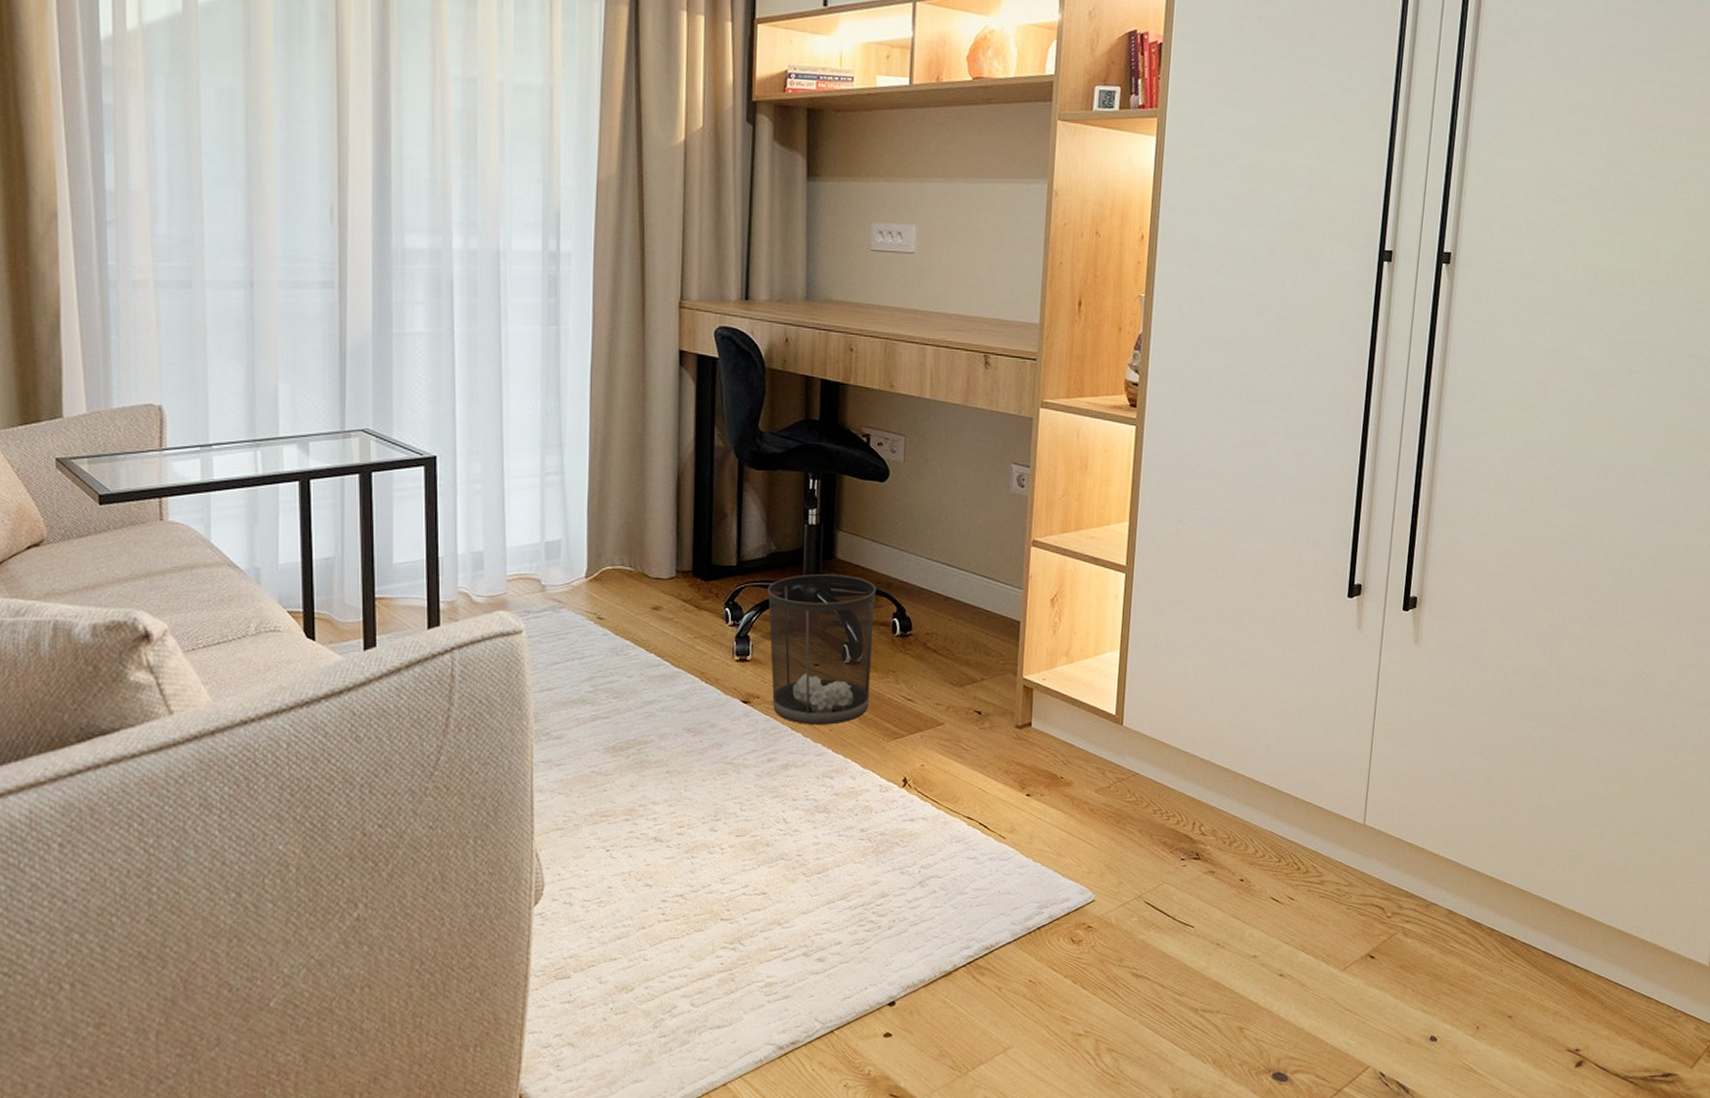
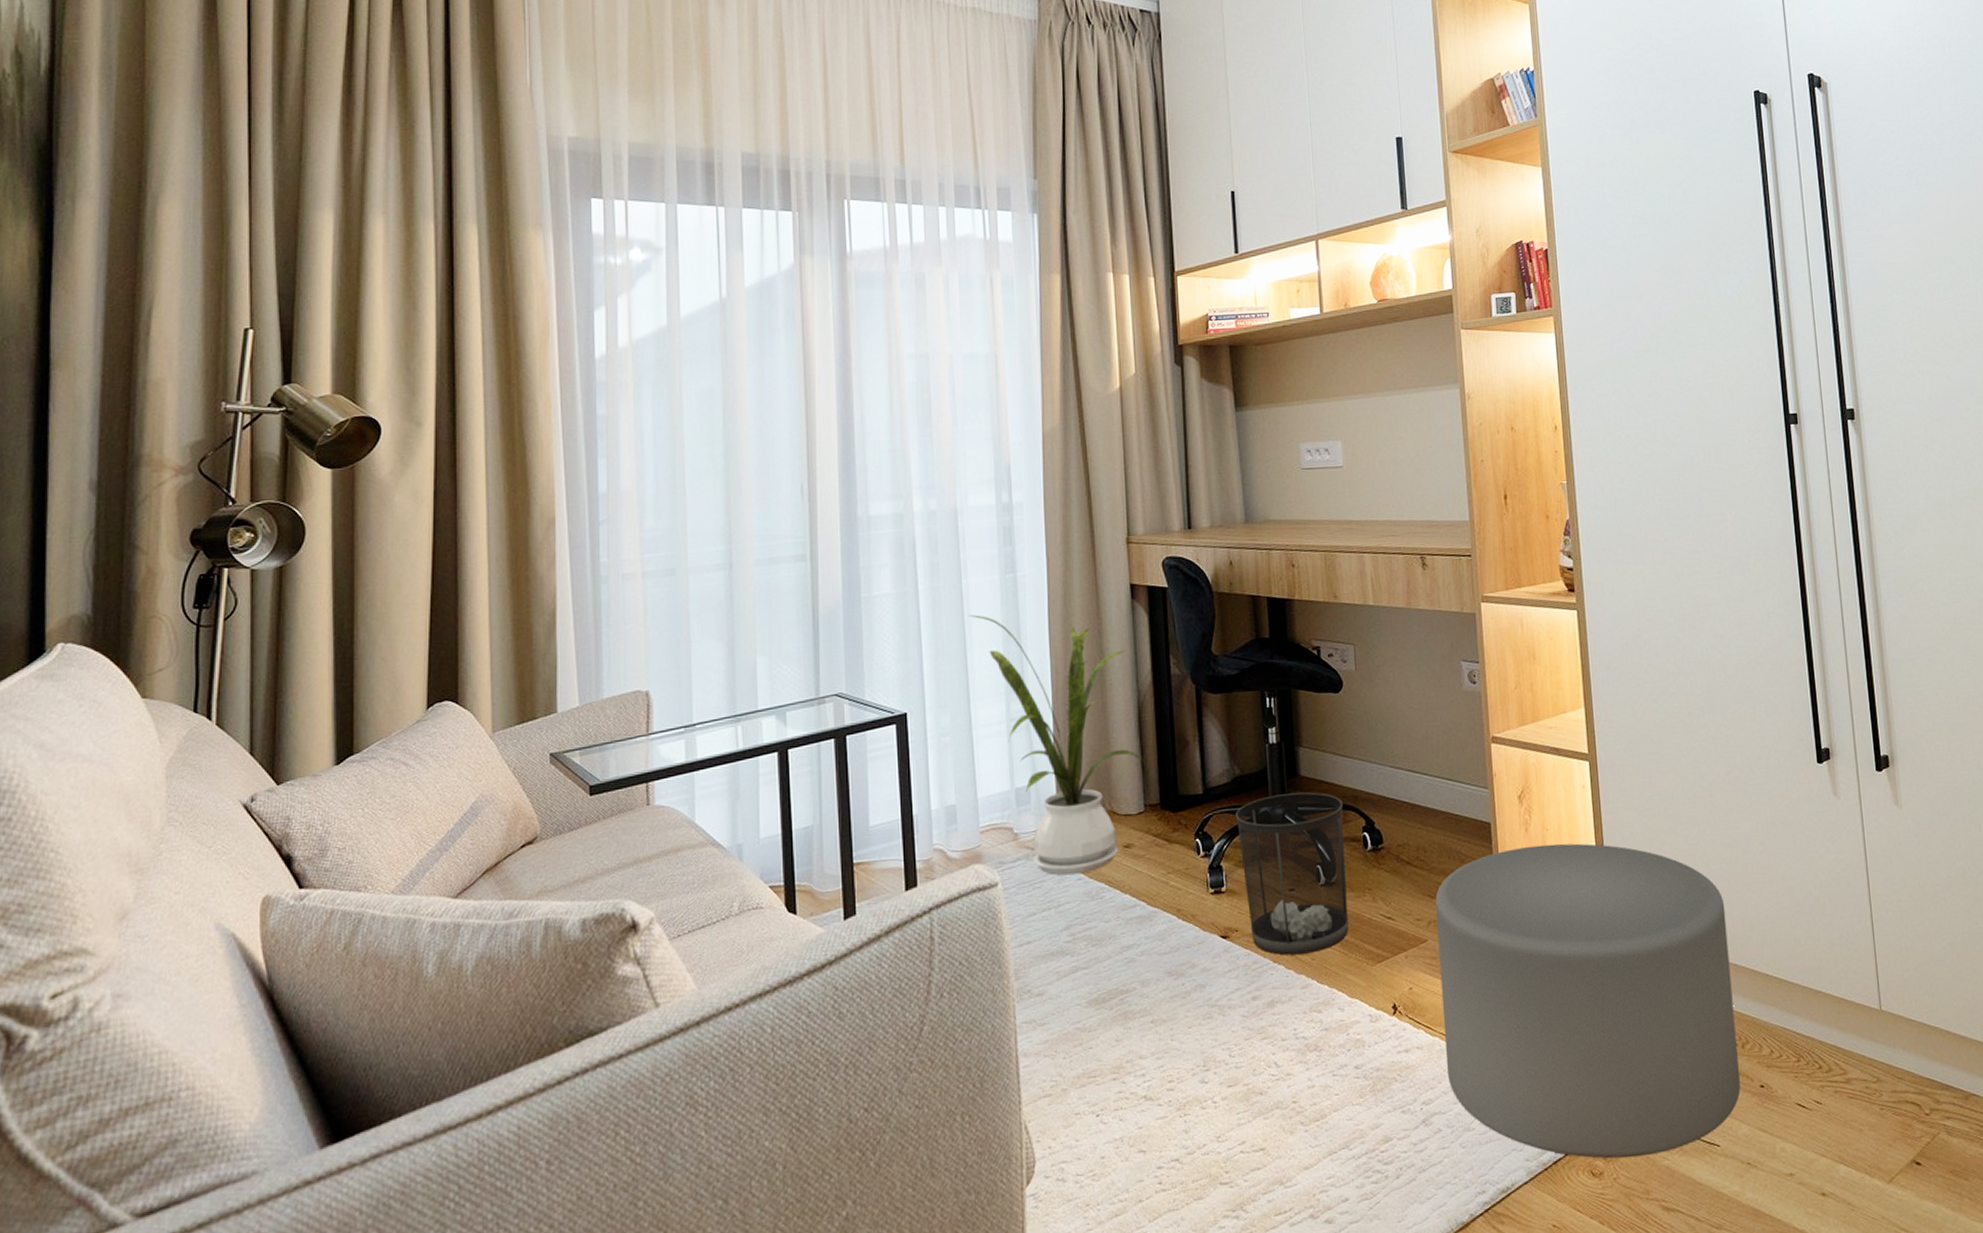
house plant: none [507,364,680,630] -> present [969,615,1145,876]
pouf: none [948,647,1235,930] -> present [1435,843,1740,1159]

